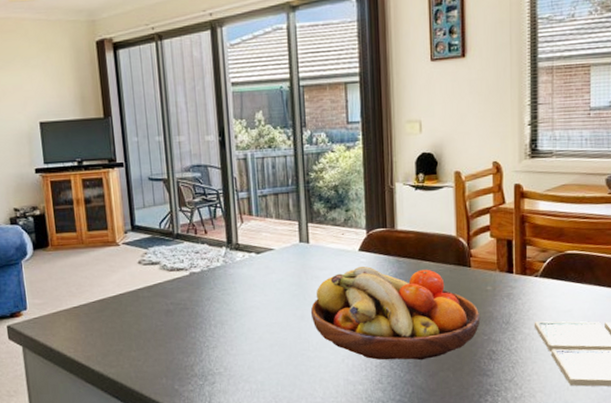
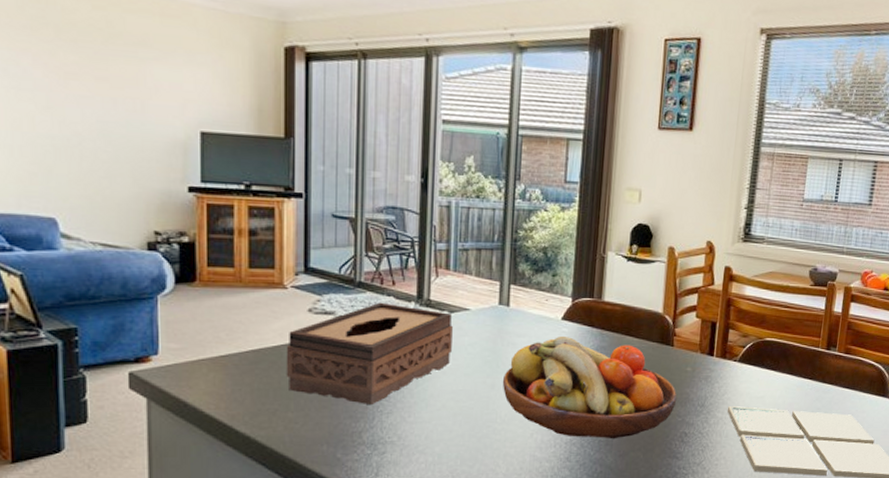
tissue box: none [124,250,262,342] -> present [286,302,453,406]

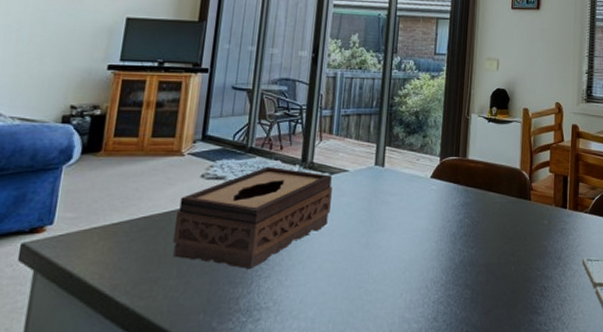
fruit bowl: present [502,337,677,439] -> none [375,194,536,296]

